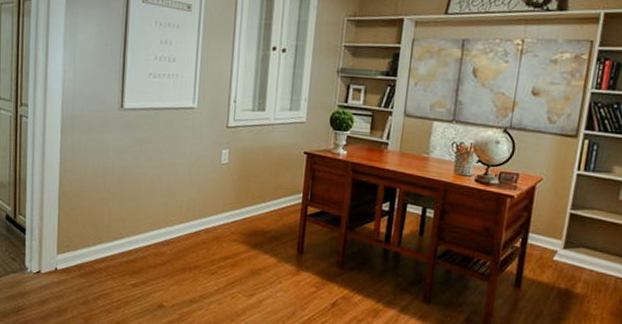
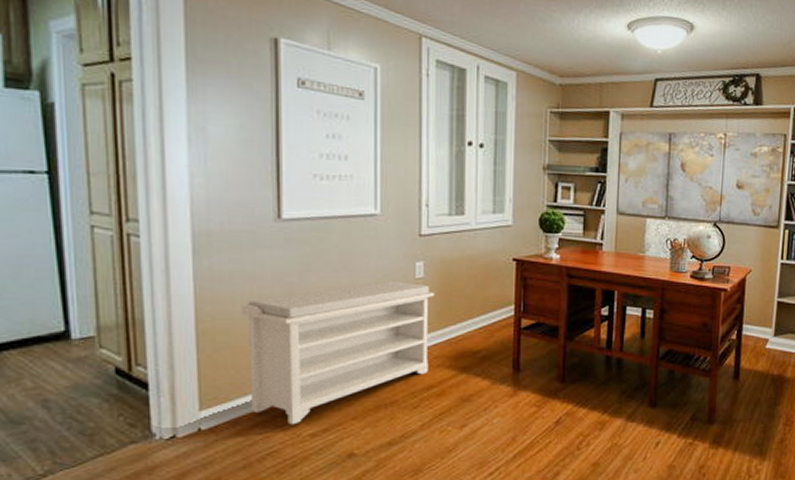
bench: none [89,164,235,275] -> present [240,280,434,425]

